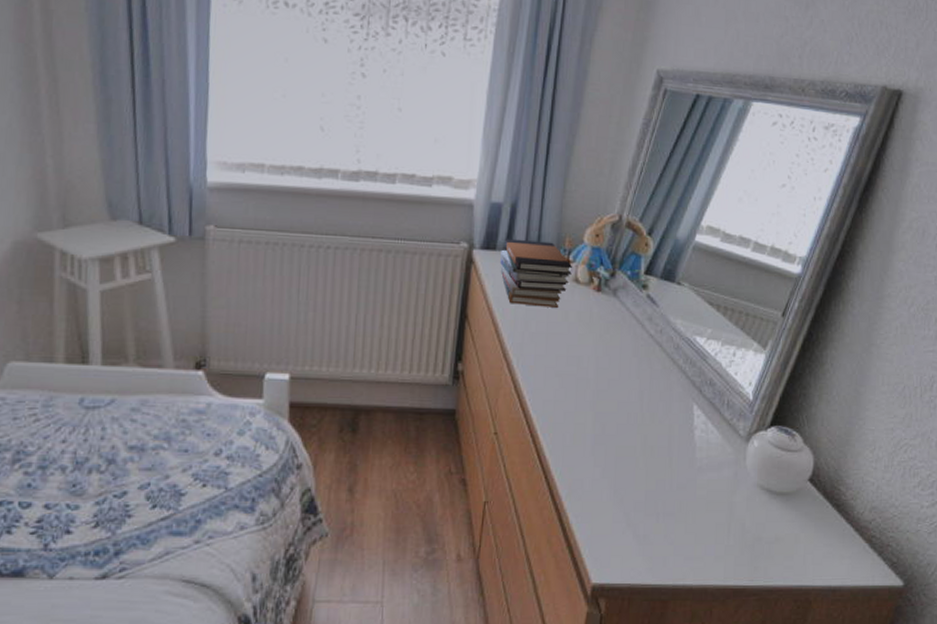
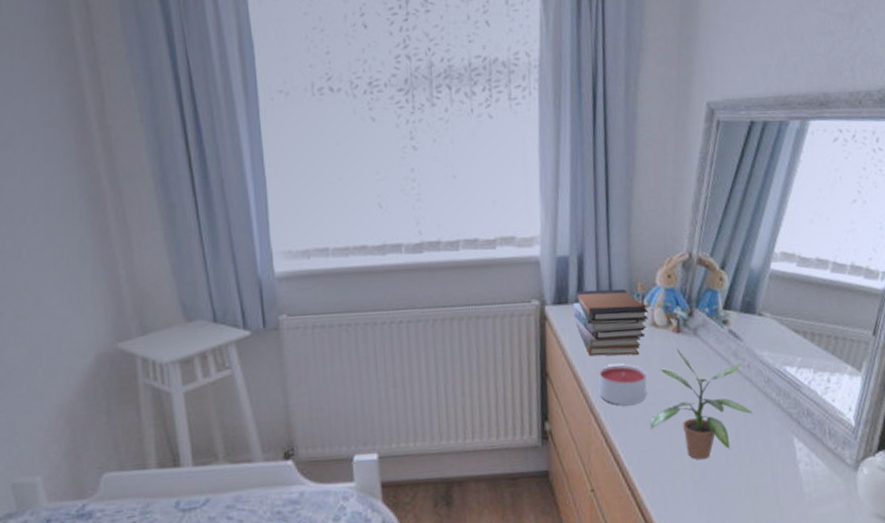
candle: none [514,315,562,356] -> present [598,365,647,406]
potted plant: none [559,306,659,416] -> present [650,348,753,460]

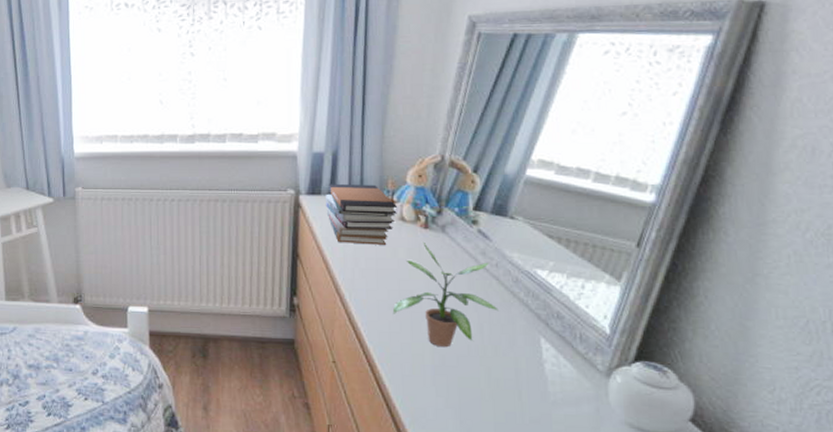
candle: present [598,365,647,406] -> none [345,252,392,290]

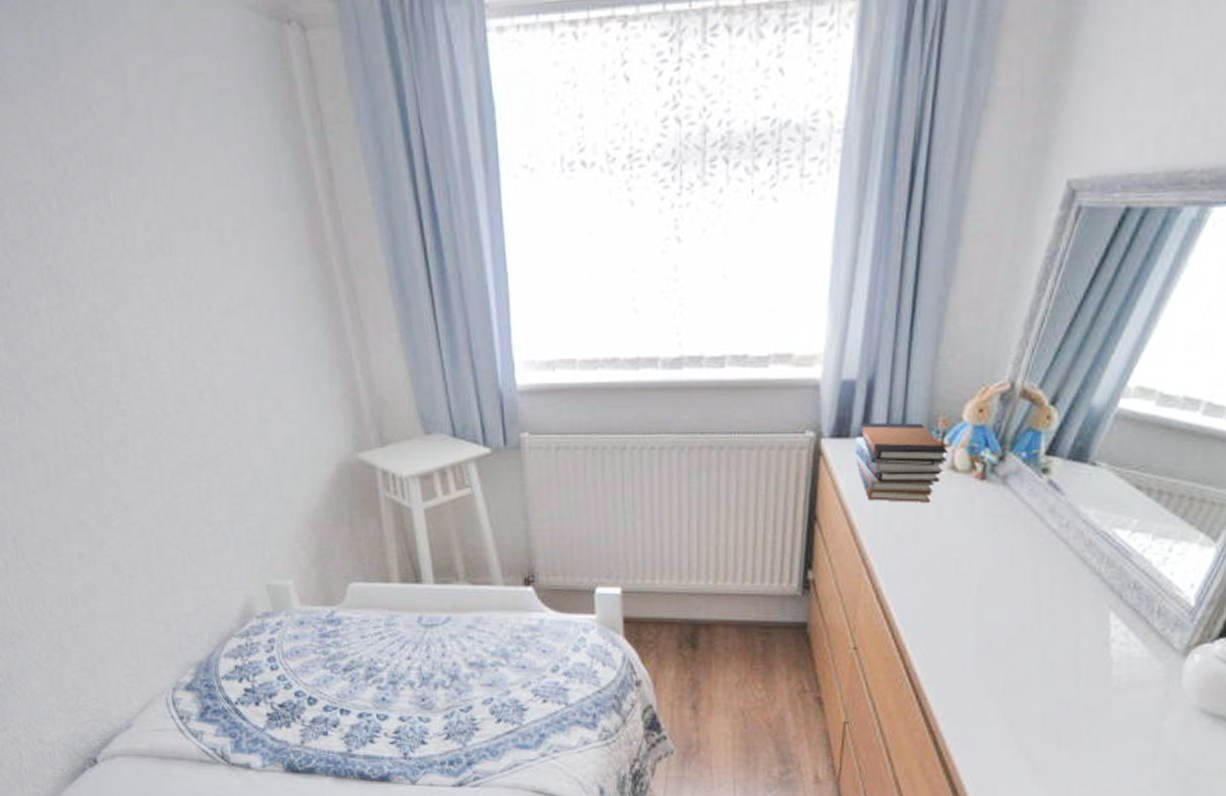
potted plant: present [392,243,499,348] -> none [931,498,1063,628]

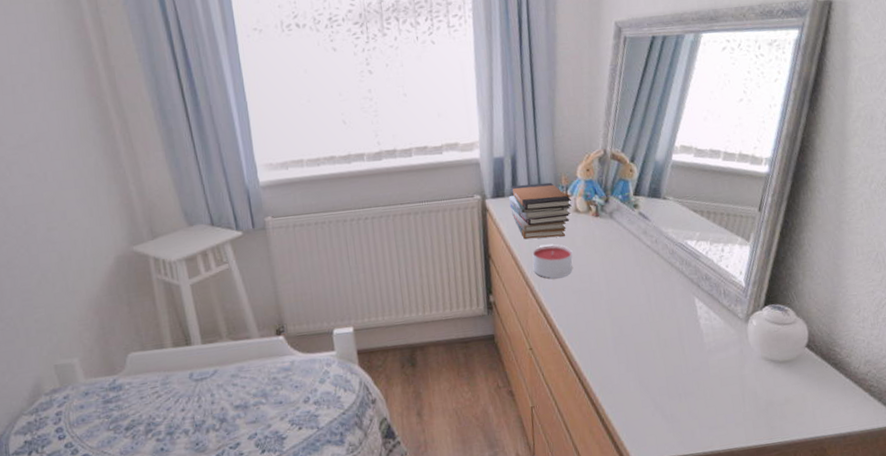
candle: none [875,512,936,560] -> present [532,245,573,279]

